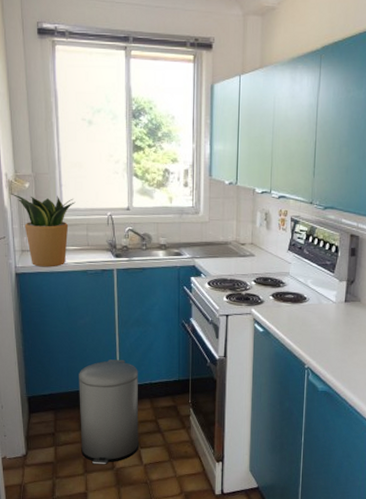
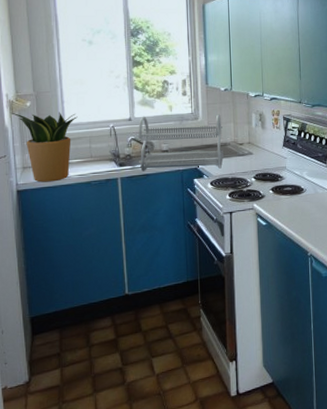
pedal bin: present [79,359,139,465] -> none [85,267,150,382]
dish rack: none [134,206,224,269] -> present [136,114,224,172]

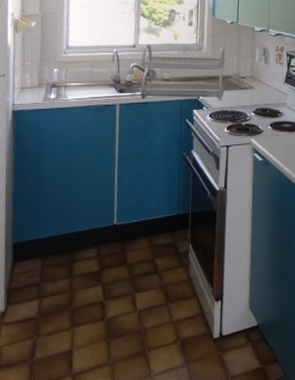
potted plant: present [11,111,78,183] -> none [14,31,82,104]

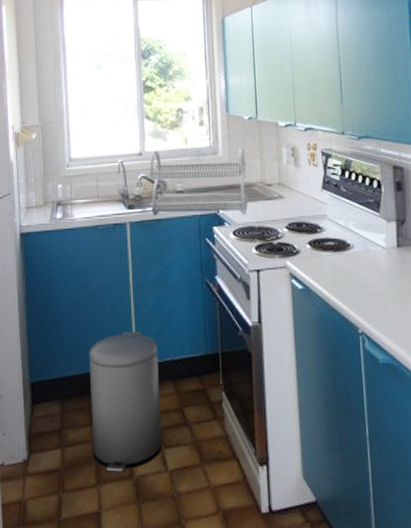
pedal bin: none [69,197,136,316] -> present [89,331,162,472]

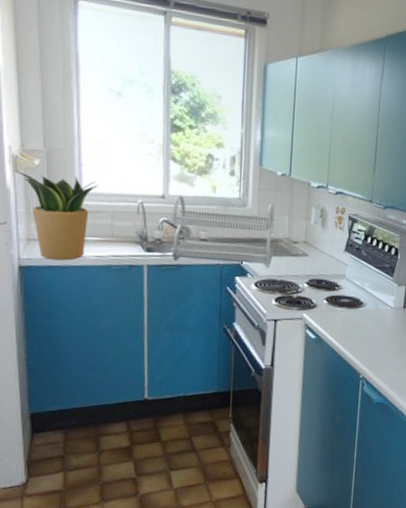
potted plant: none [16,144,84,225] -> present [14,169,99,261]
pedal bin: present [89,331,162,472] -> none [96,369,170,491]

